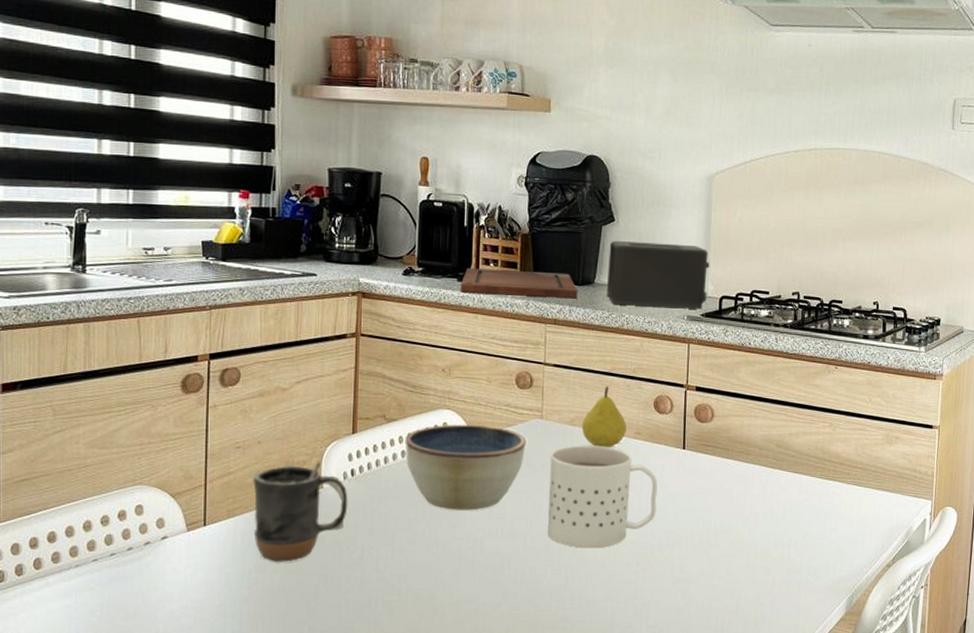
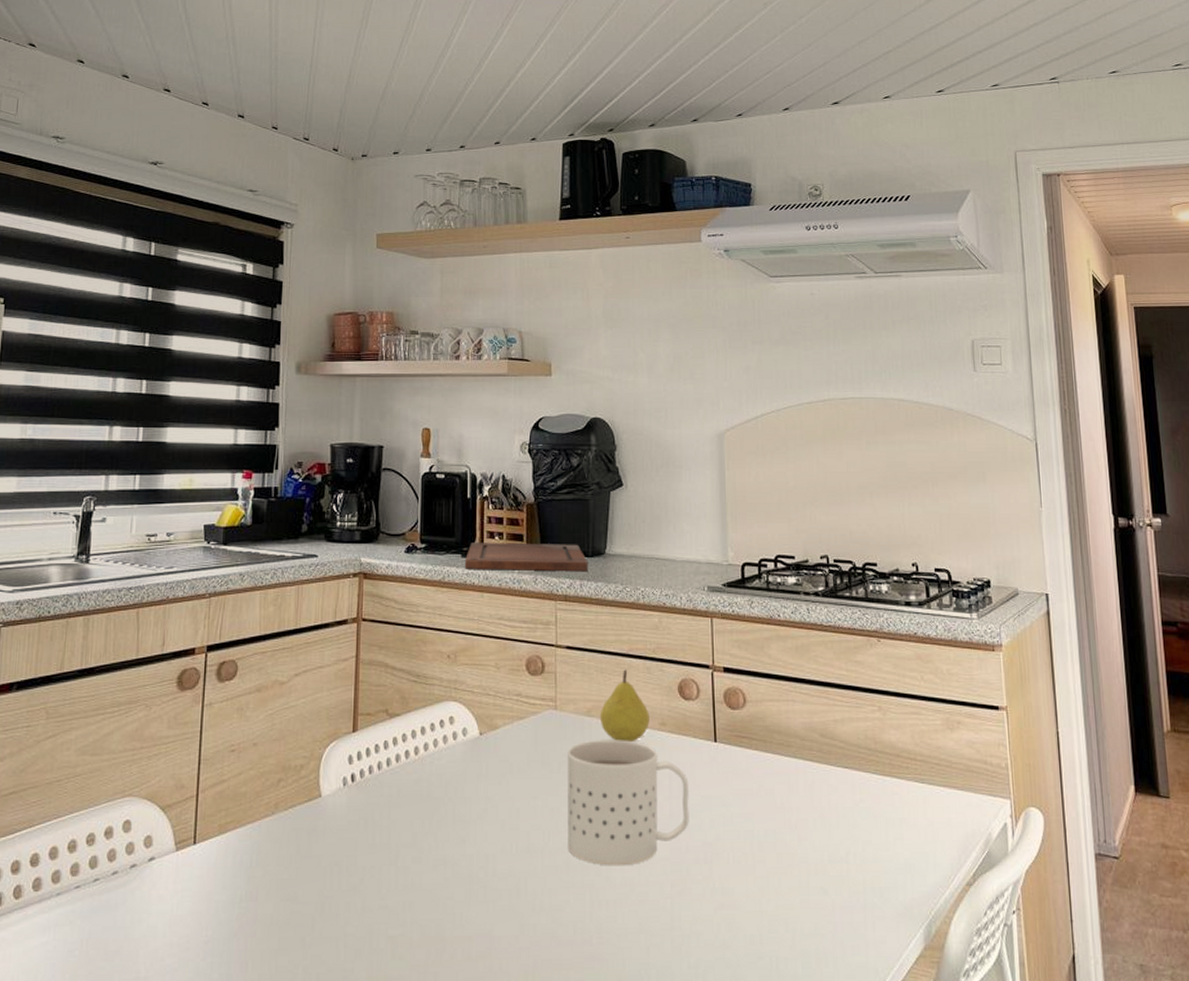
mug: present [252,461,348,562] -> none [246,765,348,887]
bowl: present [405,424,526,510] -> none [408,718,540,821]
toaster: present [606,241,710,309] -> none [618,507,728,579]

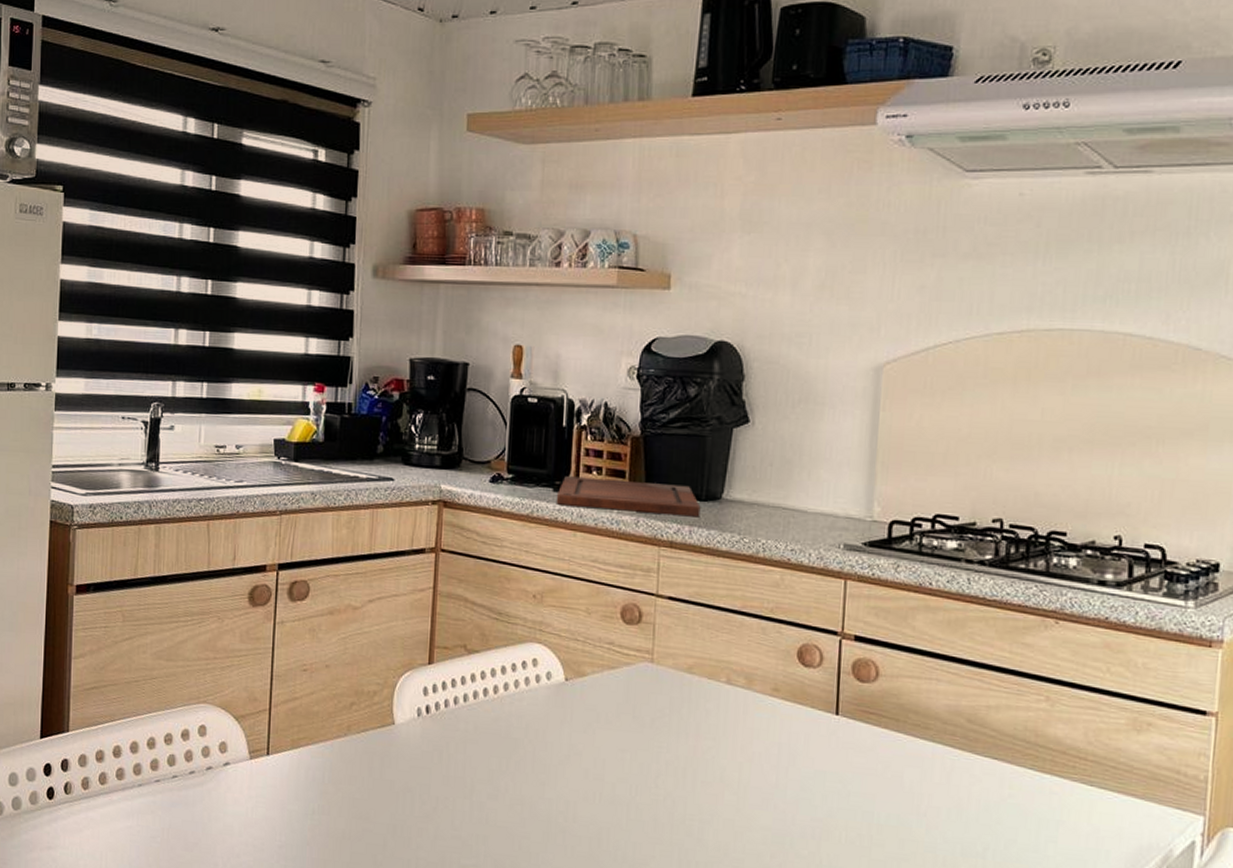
mug: present [566,740,689,866] -> none [657,698,801,830]
fruit: present [599,669,650,743] -> none [702,627,761,706]

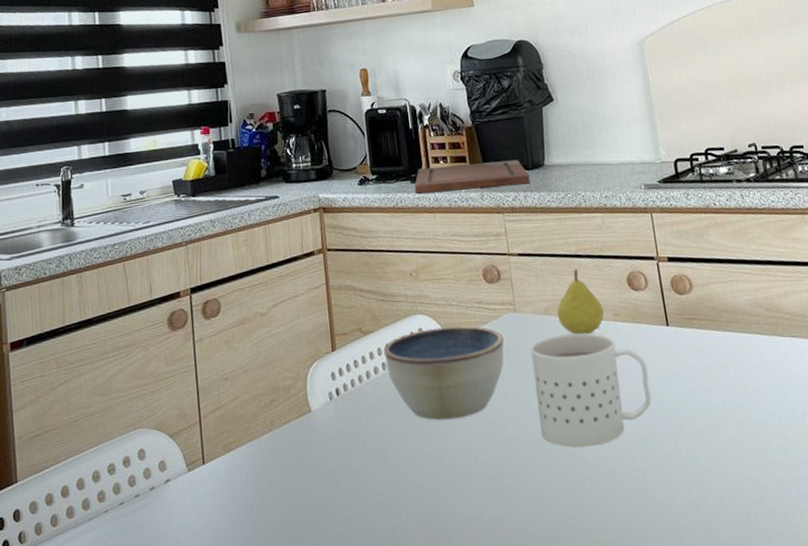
bowl: none [487,661,633,767] -> present [383,326,504,421]
mug: none [657,698,801,830] -> present [530,333,651,448]
fruit: none [702,627,761,706] -> present [556,269,604,335]

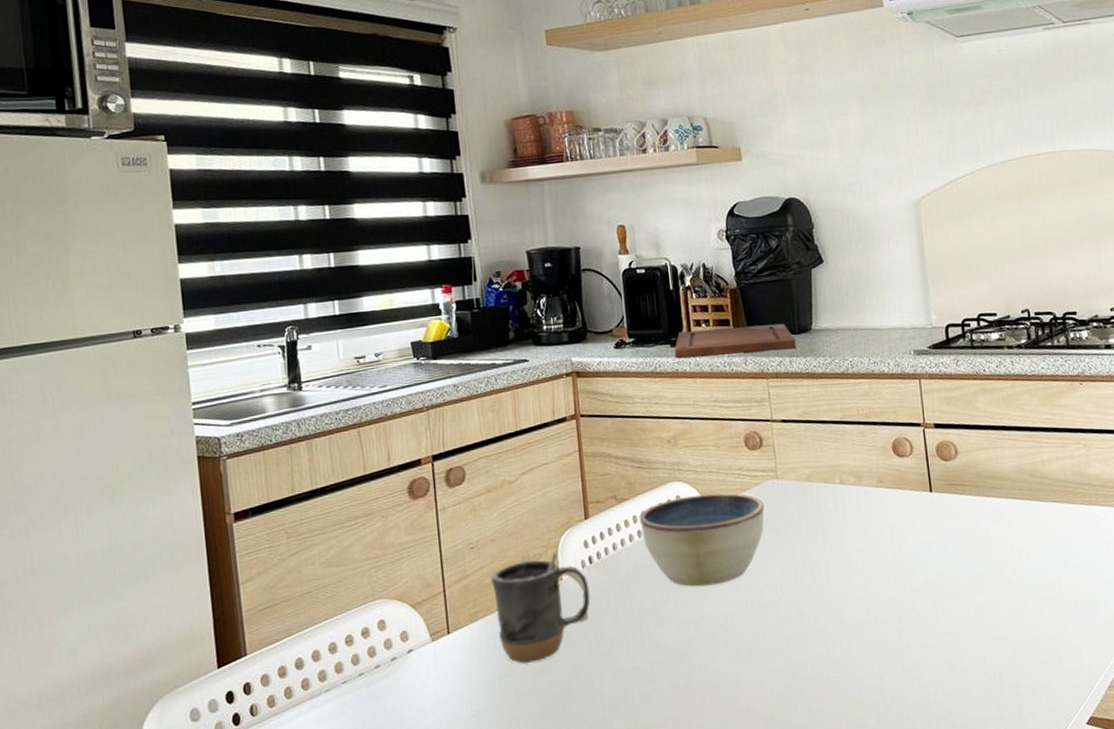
mug: none [243,383,338,496] -> present [490,552,591,664]
mug: present [530,333,651,448] -> none [791,499,911,611]
fruit: present [556,269,604,335] -> none [819,435,868,501]

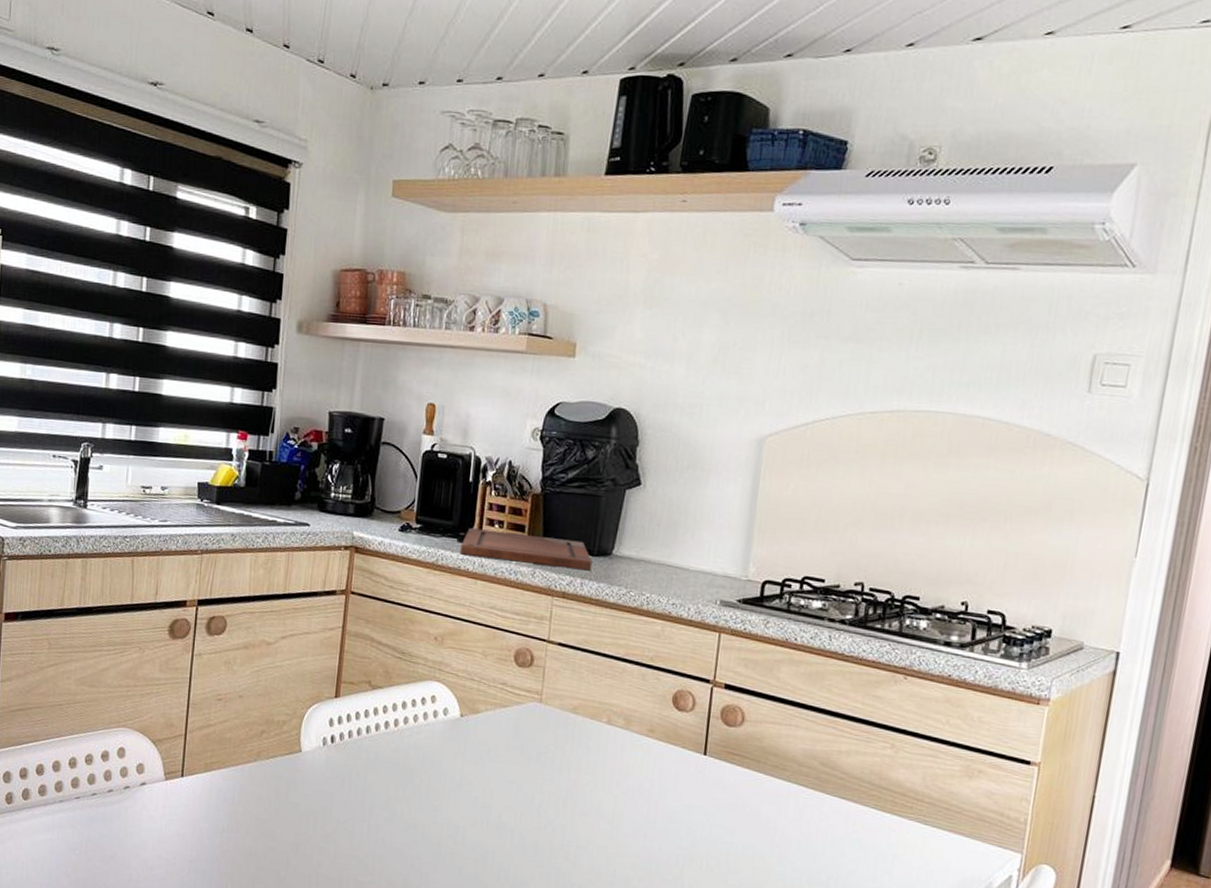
mug: present [490,552,591,664] -> none [229,723,327,825]
bowl: present [639,493,765,587] -> none [389,698,522,795]

